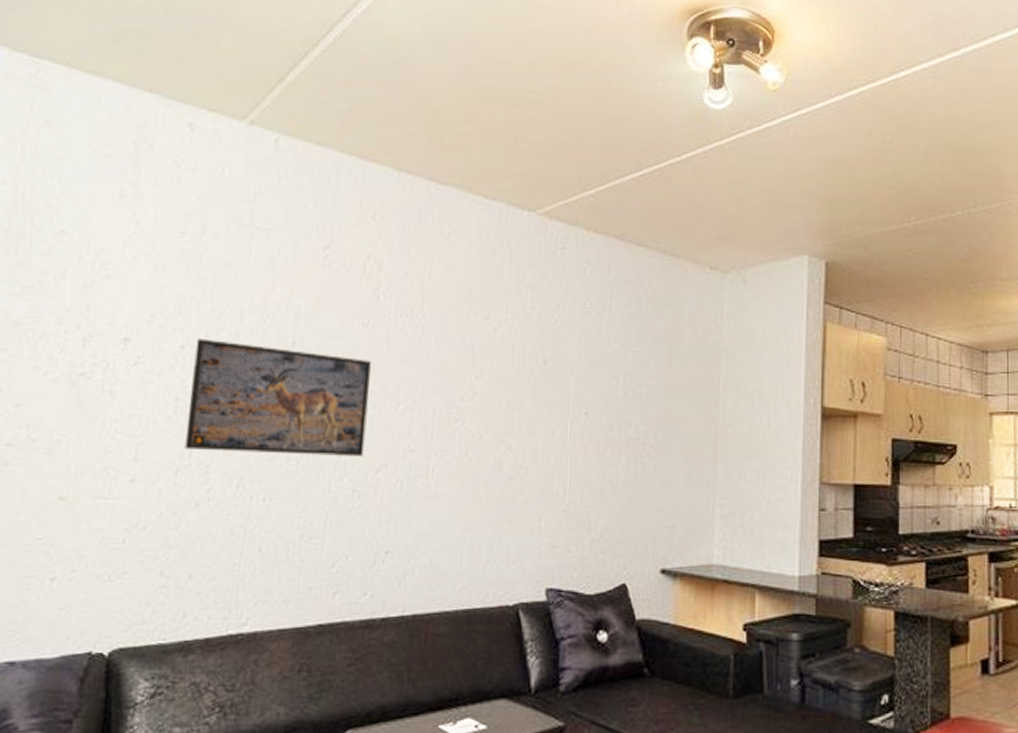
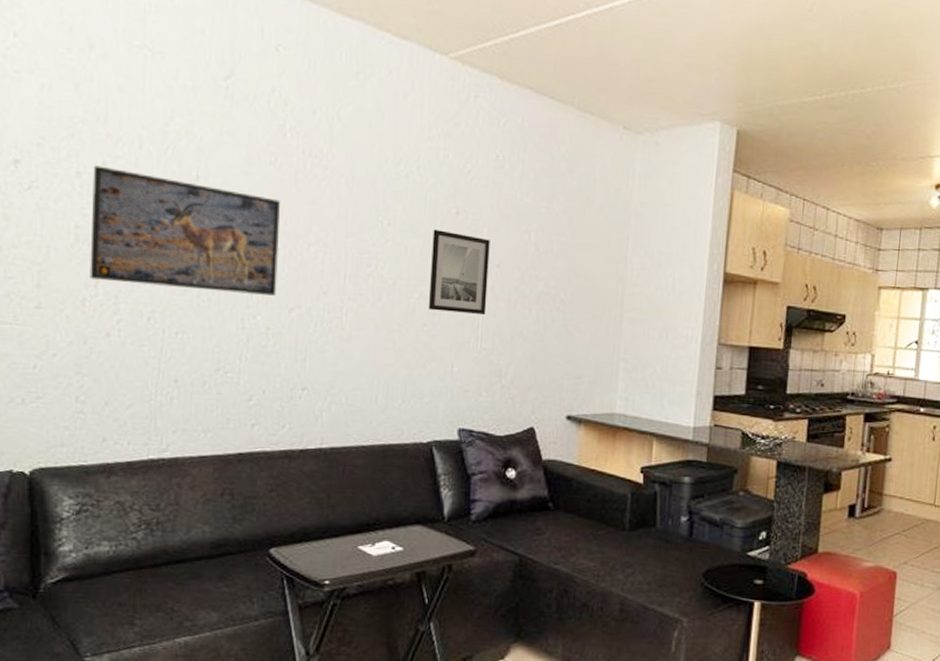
wall art: none [515,380,578,464] -> present [428,229,490,315]

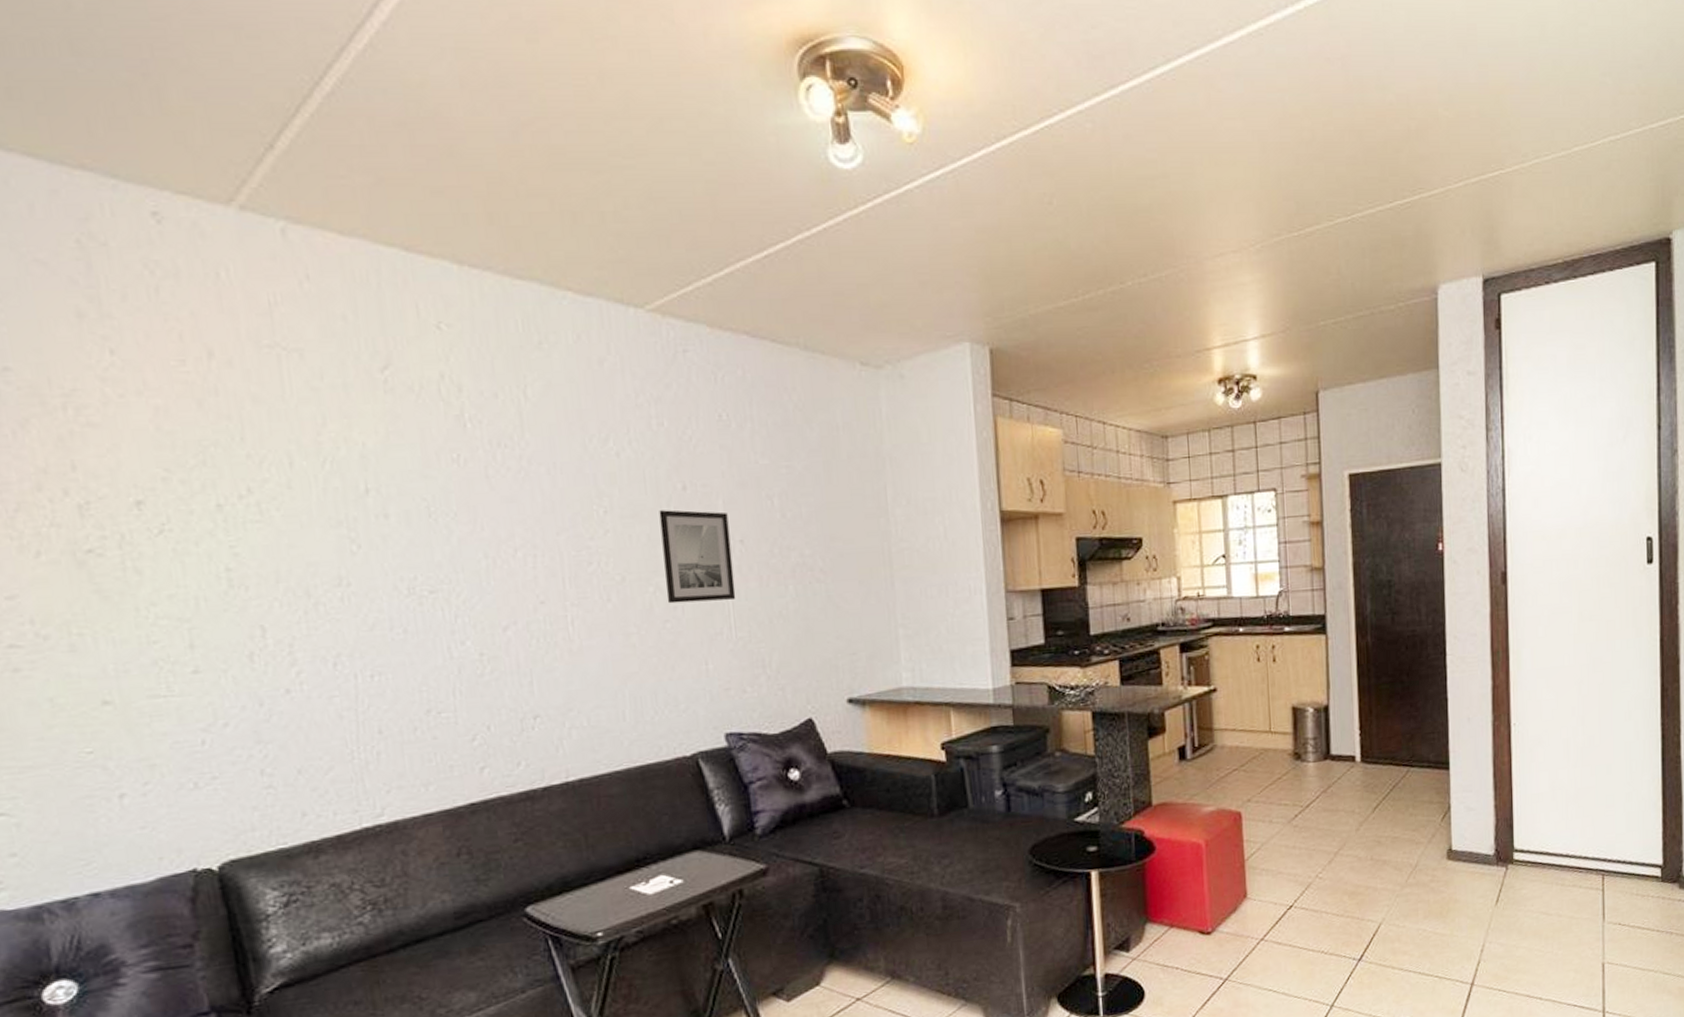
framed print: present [90,165,280,296] -> none [236,493,485,630]

